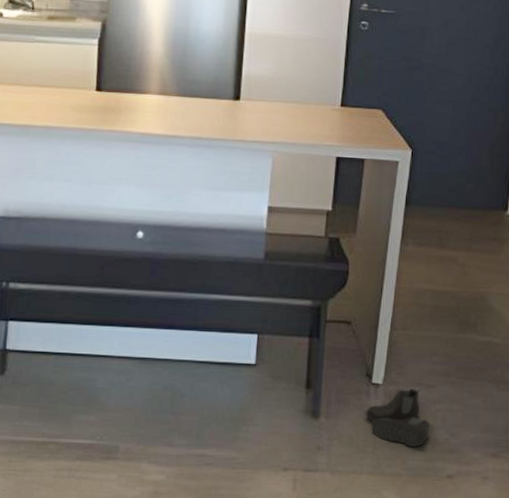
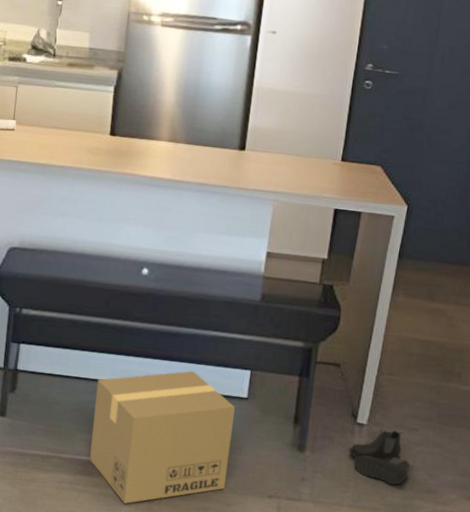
cardboard box: none [88,339,244,488] -> present [89,371,236,504]

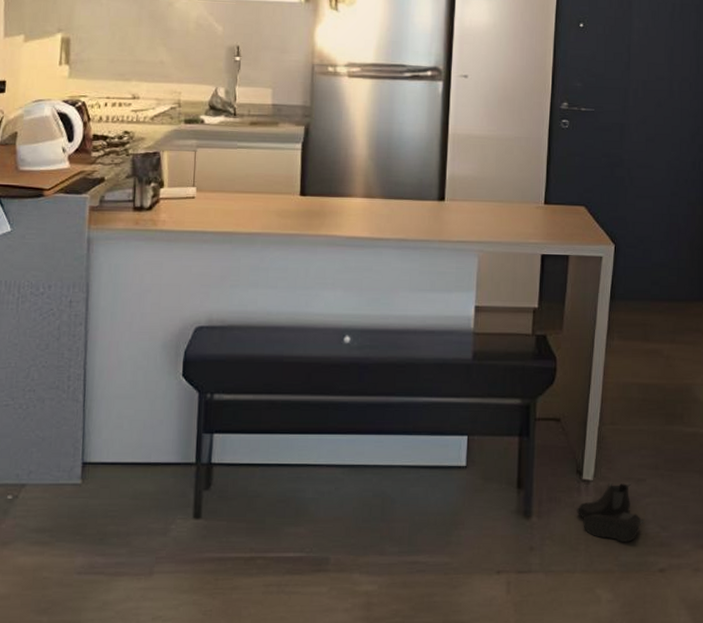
cardboard box: present [89,371,236,504] -> none [298,443,455,601]

